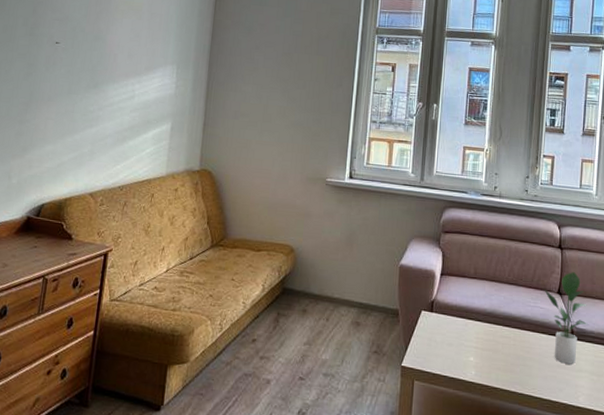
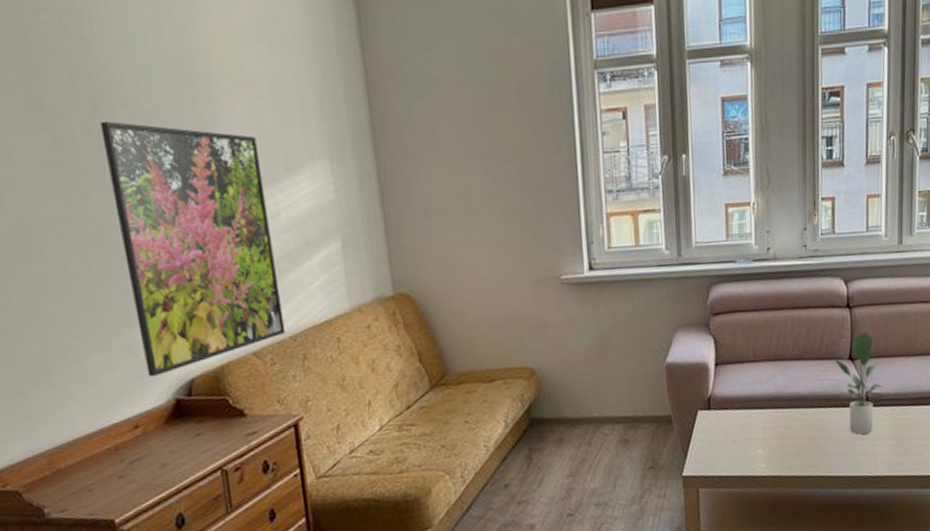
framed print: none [14,19,131,198] -> present [100,120,286,377]

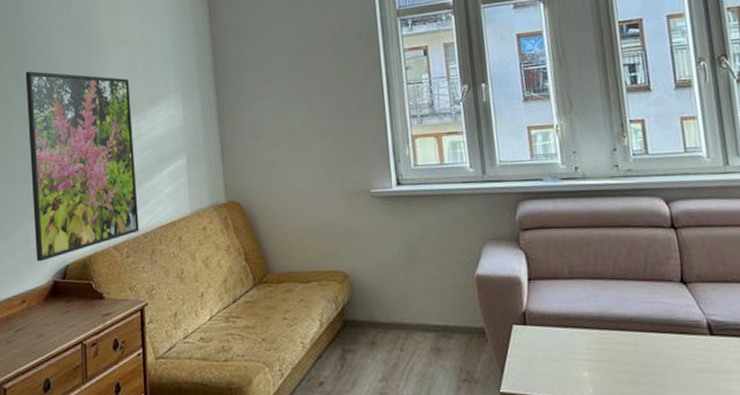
potted plant: present [834,332,884,435] -> none [662,254,728,366]

